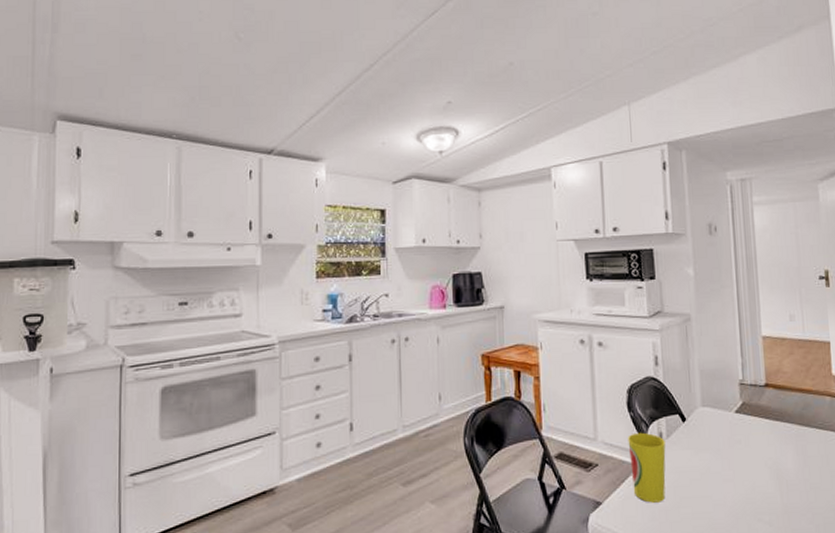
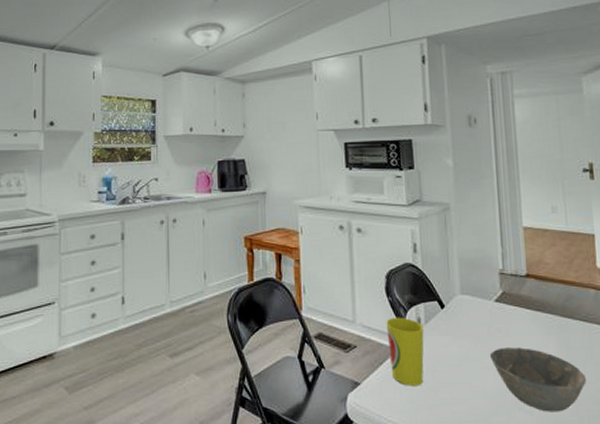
bowl: none [730,458,823,522] -> present [489,347,587,412]

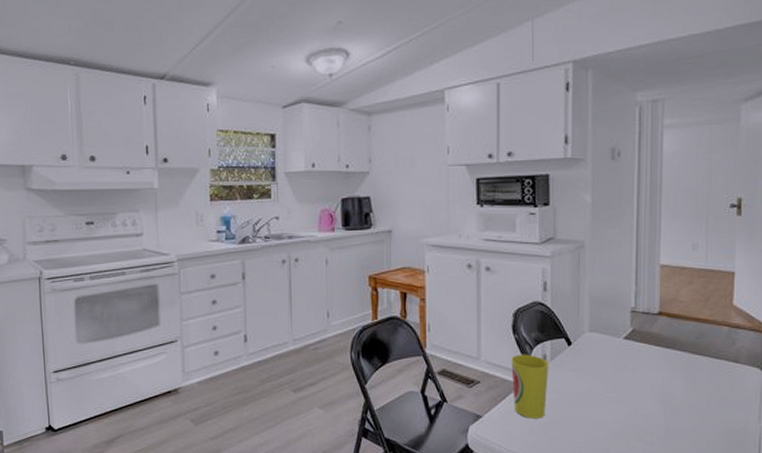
bowl: present [489,347,587,412] -> none [613,383,710,443]

